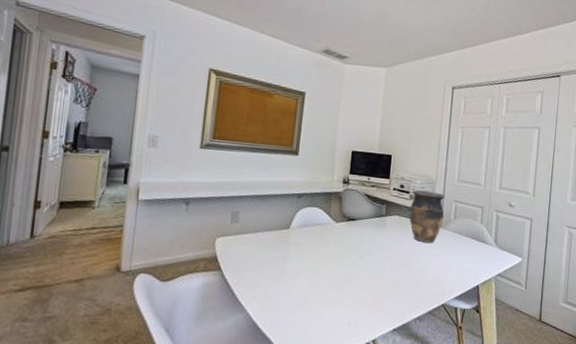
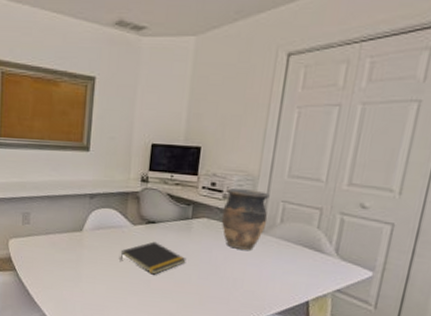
notepad: none [323,237,382,268] -> present [119,241,187,275]

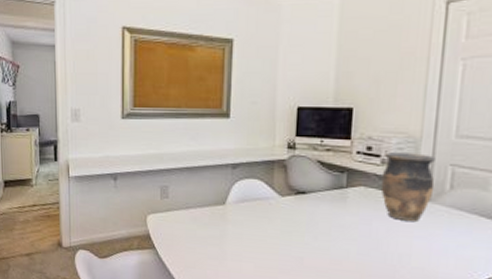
notepad: present [119,241,187,275] -> none [267,214,343,251]

